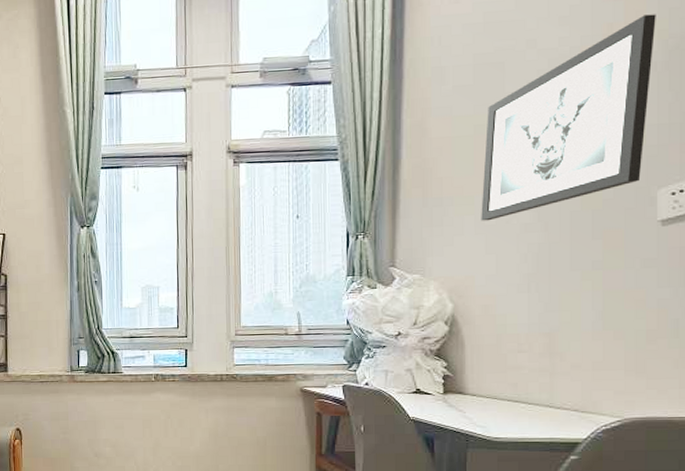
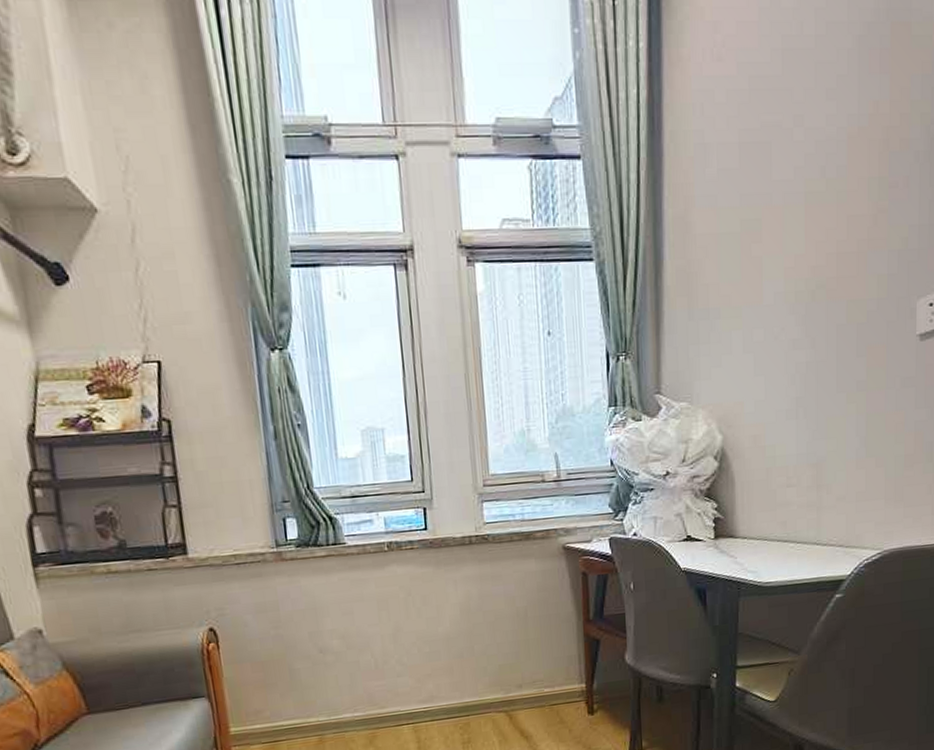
wall art: present [481,14,656,221] -> none [749,93,920,337]

